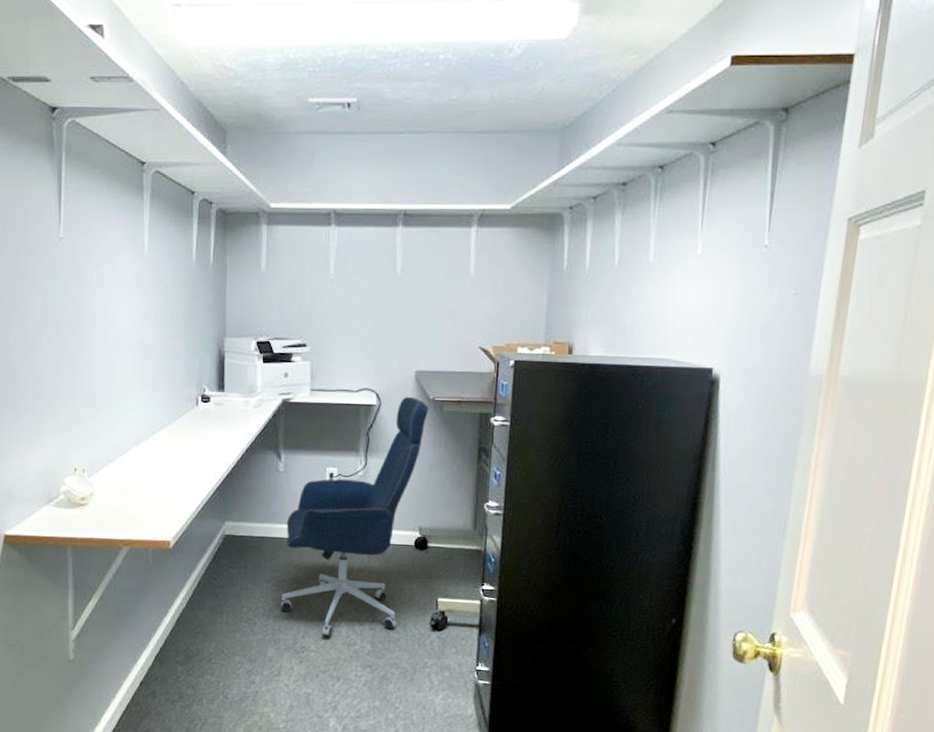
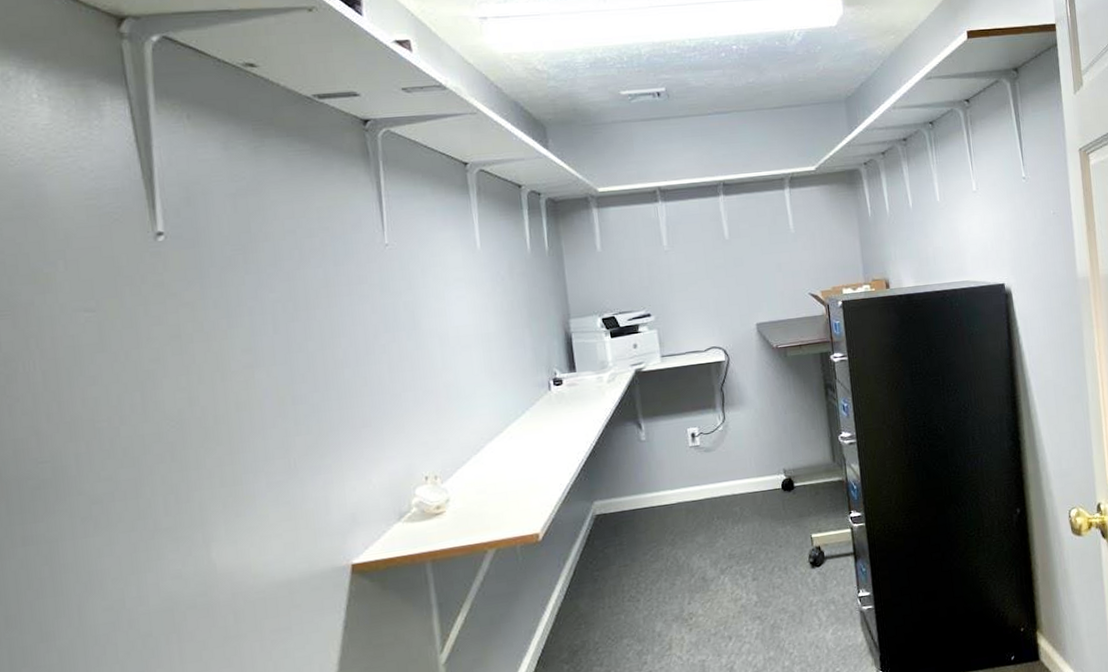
office chair: present [281,396,428,638] -> none [655,347,778,598]

